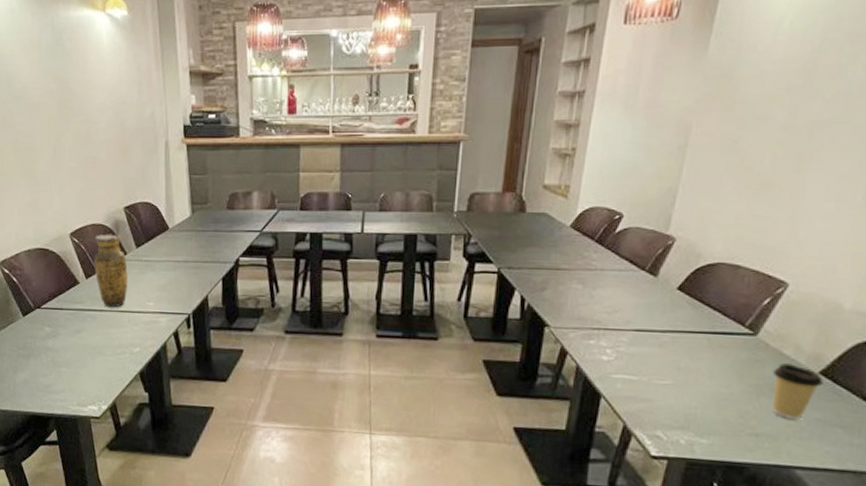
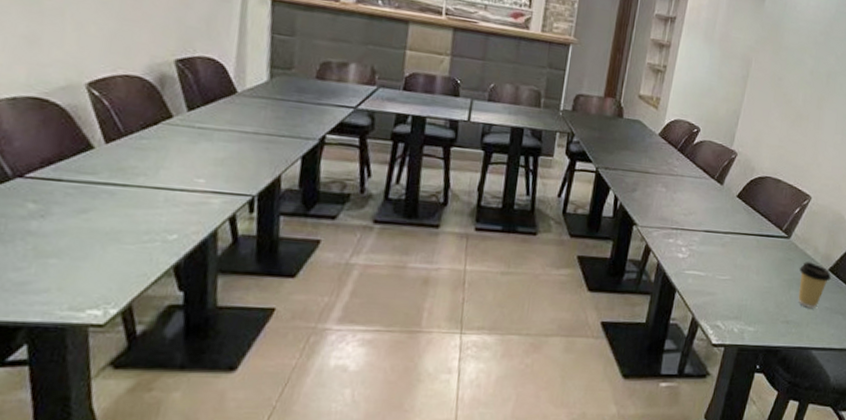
vase: present [93,234,128,308] -> none [120,89,172,183]

